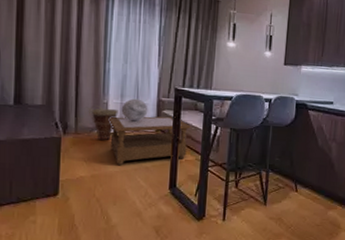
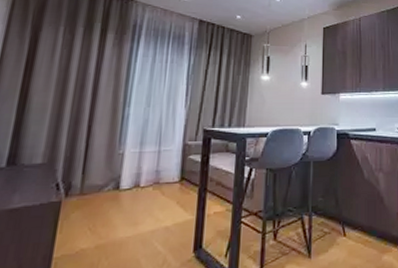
basket: present [78,106,118,141] -> none [85,158,136,200]
coffee table: present [108,116,191,166] -> none [123,162,221,230]
decorative globe: present [121,98,148,122] -> none [139,145,172,172]

